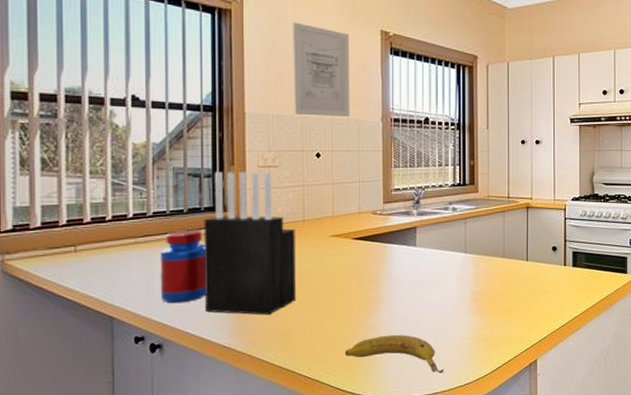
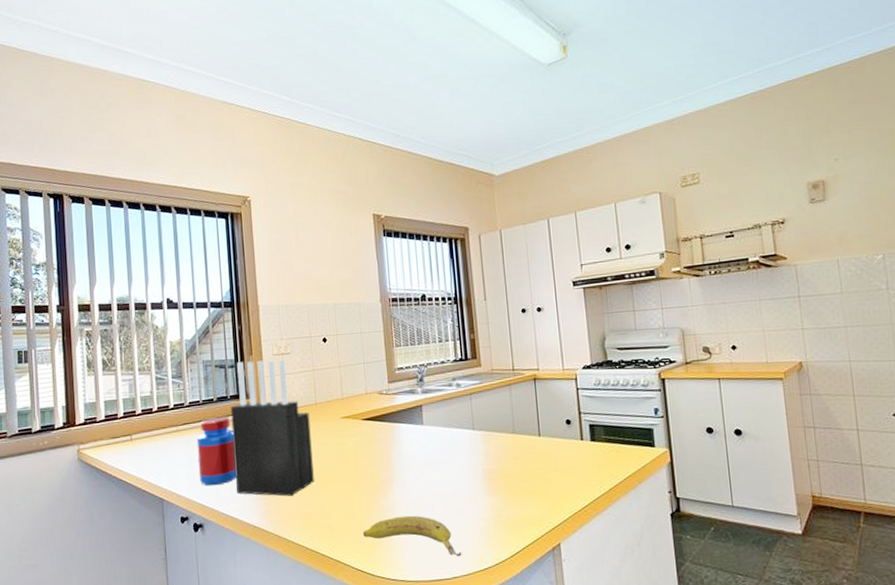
wall art: present [293,22,350,117] -> none [294,217,351,304]

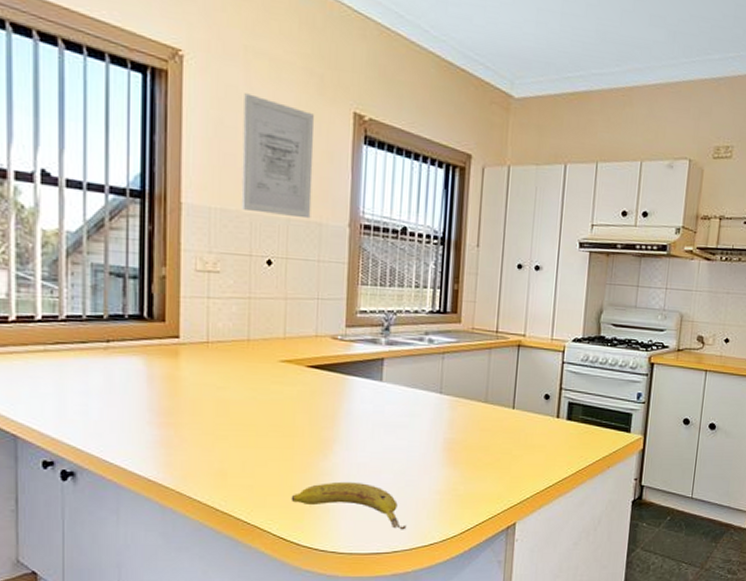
jar: present [196,416,236,486] -> none [74,339,129,426]
knife block: present [230,359,314,496] -> none [126,273,238,448]
wall art: none [294,217,351,304] -> present [241,93,314,219]

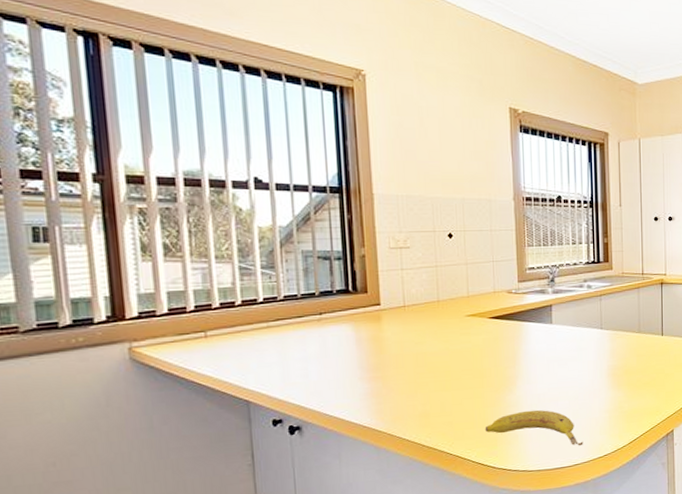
wall art: present [241,93,314,219] -> none [418,100,481,197]

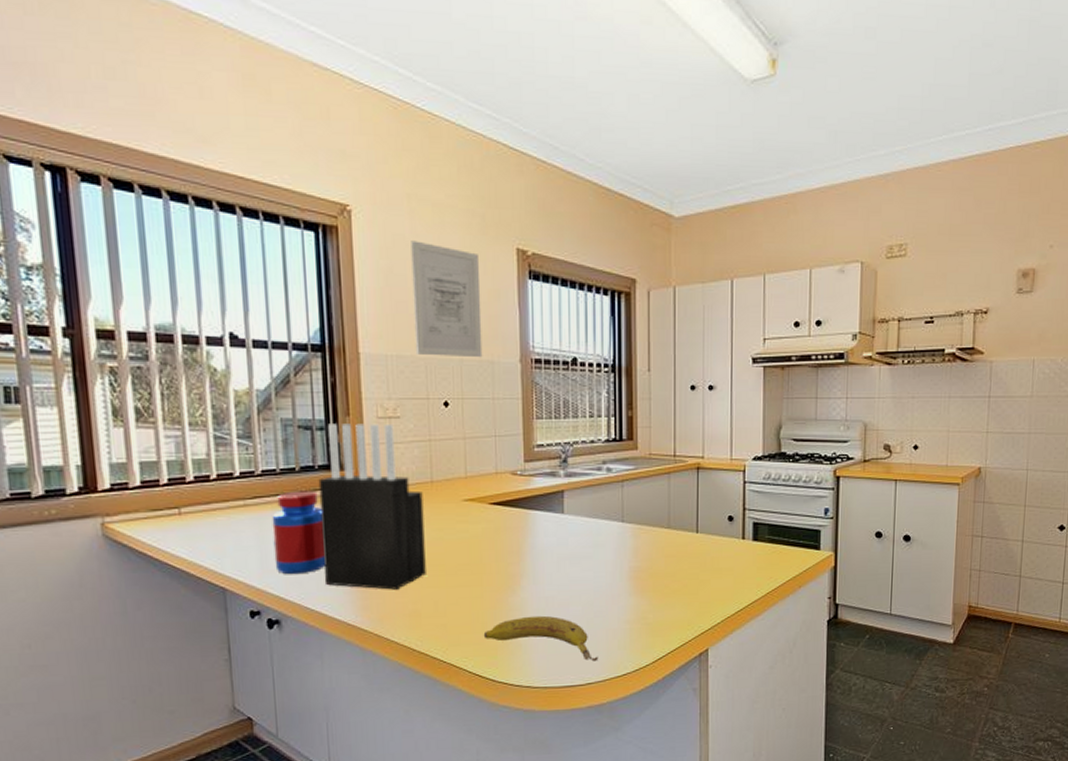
jar: none [293,312,343,386] -> present [272,491,325,575]
knife block: none [336,253,434,395] -> present [318,423,426,590]
wall art: none [418,100,481,197] -> present [411,240,483,358]

